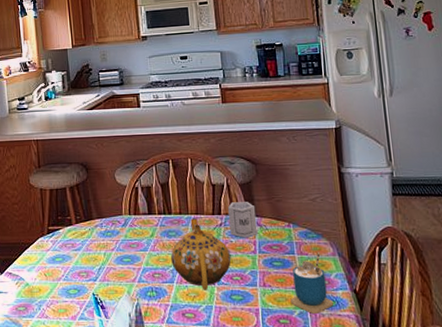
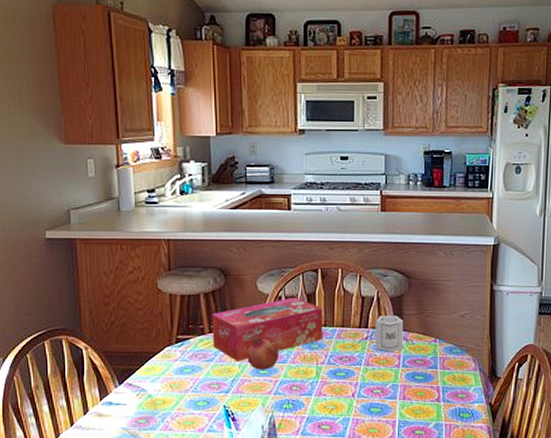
tissue box: none [77,187,179,250] -> present [212,297,323,361]
fruit: none [111,225,140,258] -> present [247,336,278,370]
teapot: present [171,218,231,290] -> none [312,331,374,403]
cup: present [290,251,333,313] -> none [428,366,468,425]

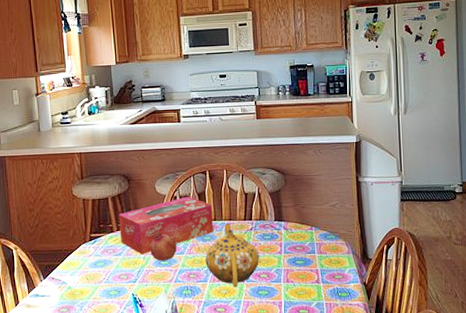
teapot: none [312,331,374,403] -> present [205,224,260,287]
cup: present [375,316,404,352] -> none [258,208,284,241]

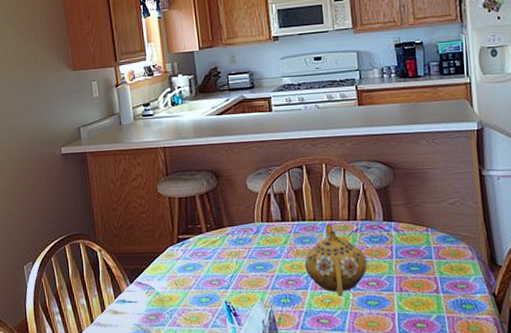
tissue box: present [119,196,213,254] -> none [208,193,313,258]
fruit: present [150,231,177,261] -> none [243,233,273,266]

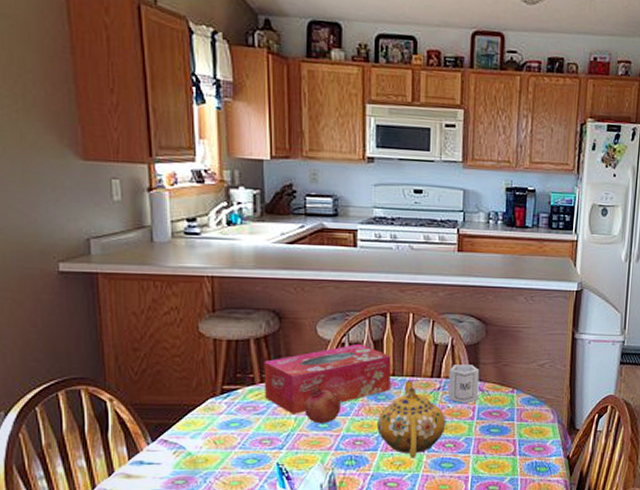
tissue box: none [208,193,313,258] -> present [264,343,391,414]
fruit: none [243,233,273,266] -> present [305,386,340,424]
cup: none [363,207,395,244] -> present [448,365,480,403]

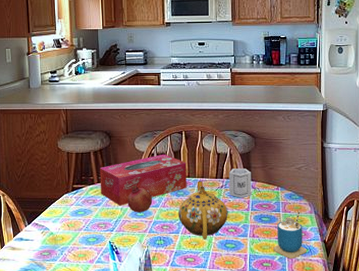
cup: none [503,418,545,480] -> present [273,210,307,259]

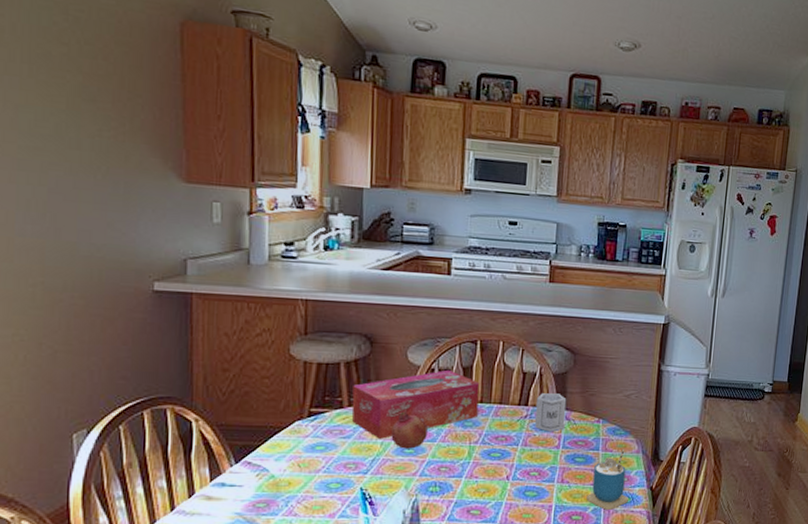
teapot: present [178,181,228,240] -> none [463,408,532,486]

